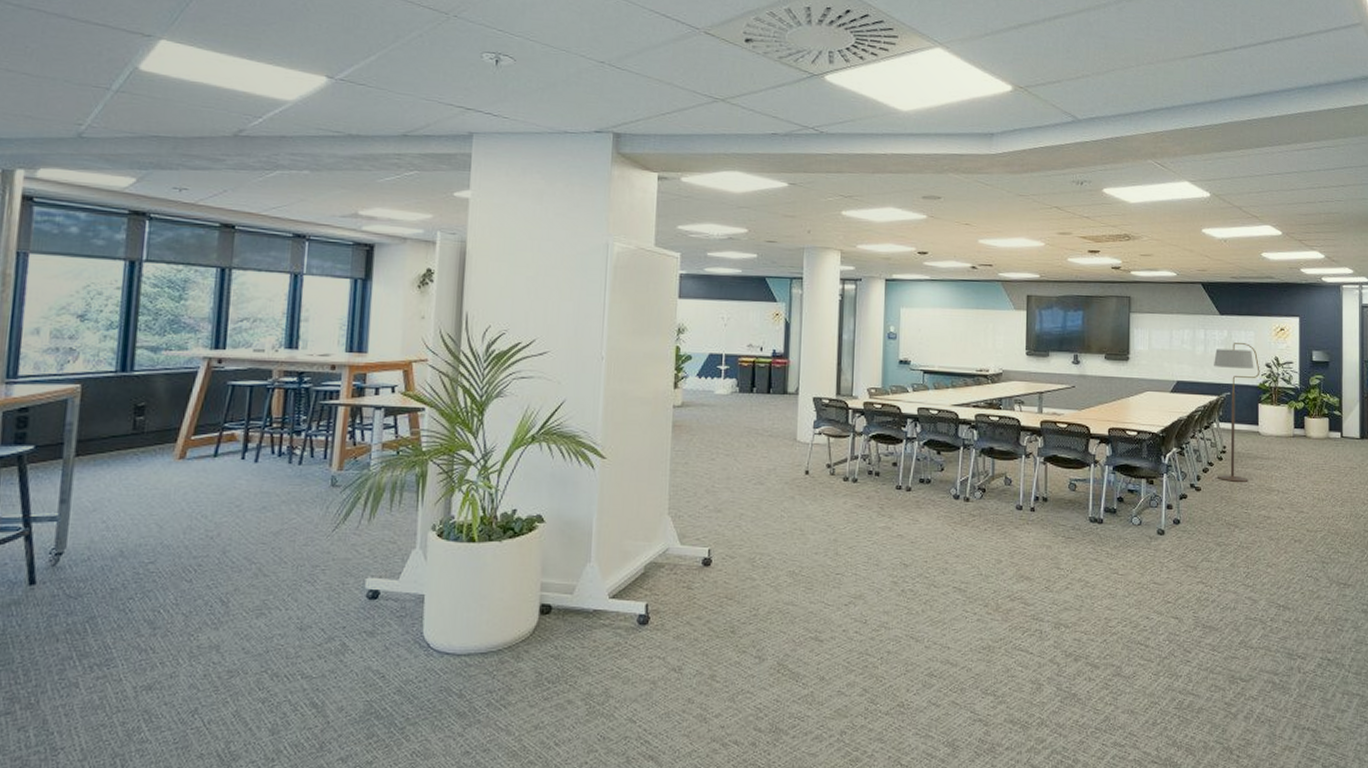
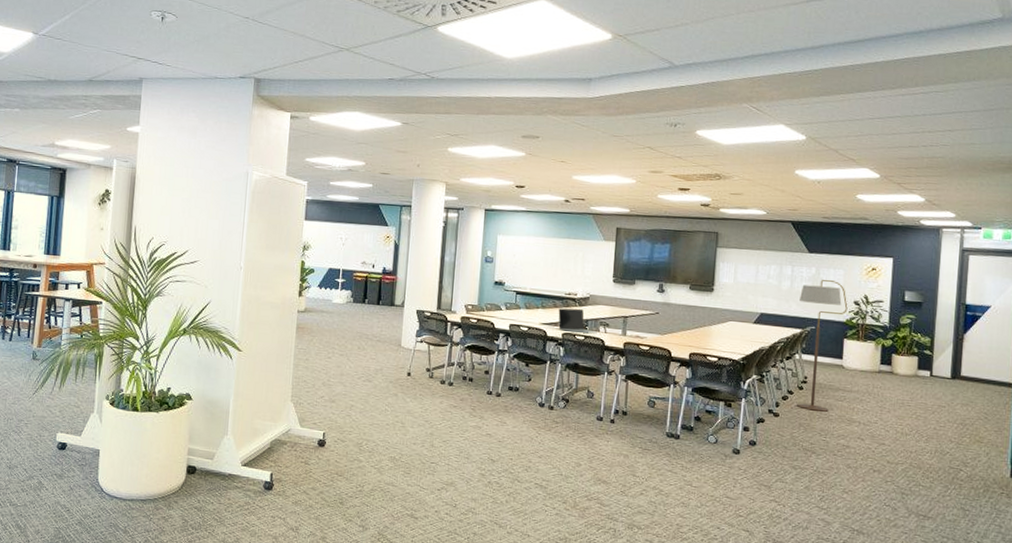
laptop: none [970,386,1012,414] -> present [558,308,597,334]

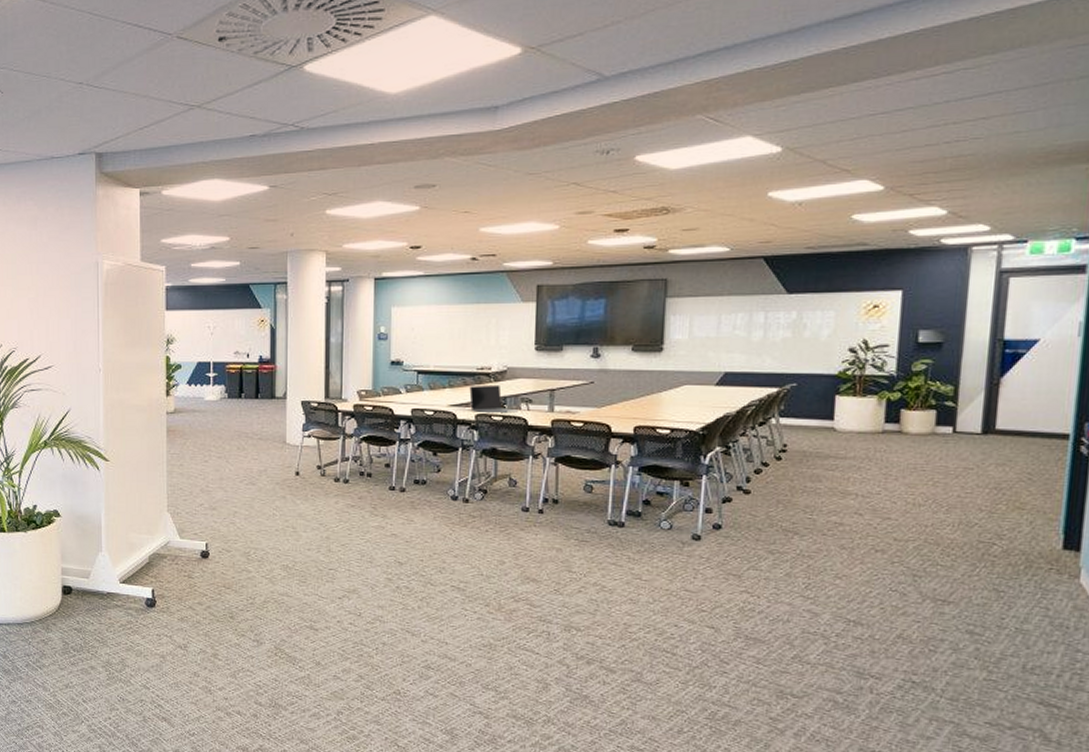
floor lamp: present [797,280,848,412] -> none [774,325,841,485]

